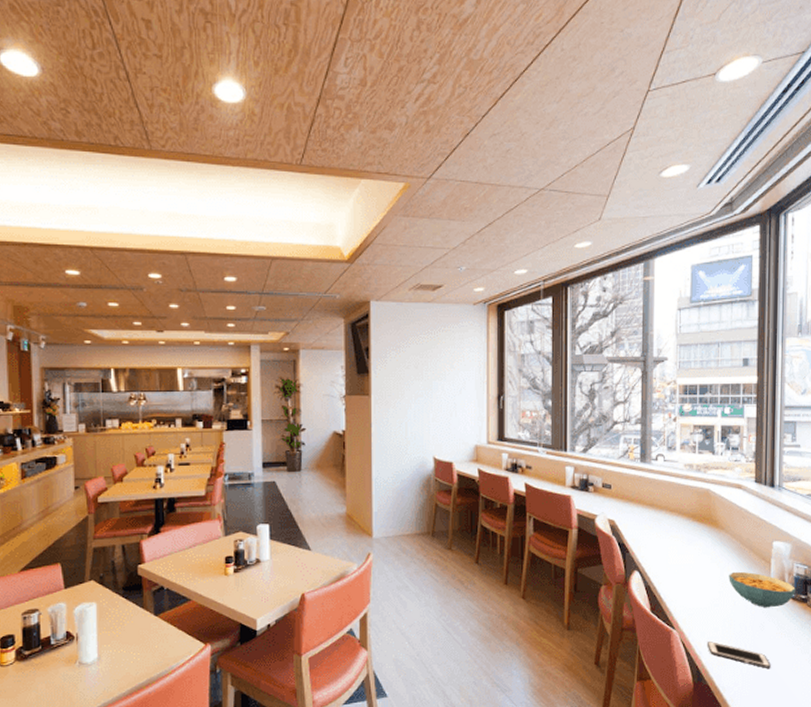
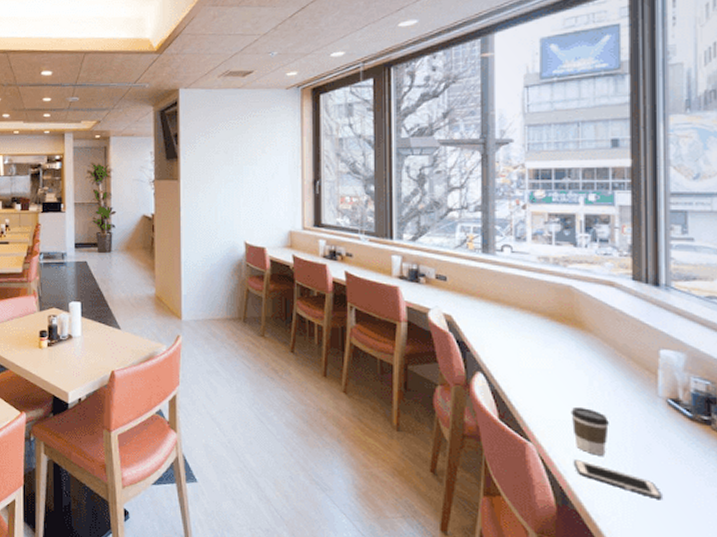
coffee cup: none [706,596,734,636] -> present [571,407,609,456]
cereal bowl: present [729,572,796,608] -> none [600,382,694,428]

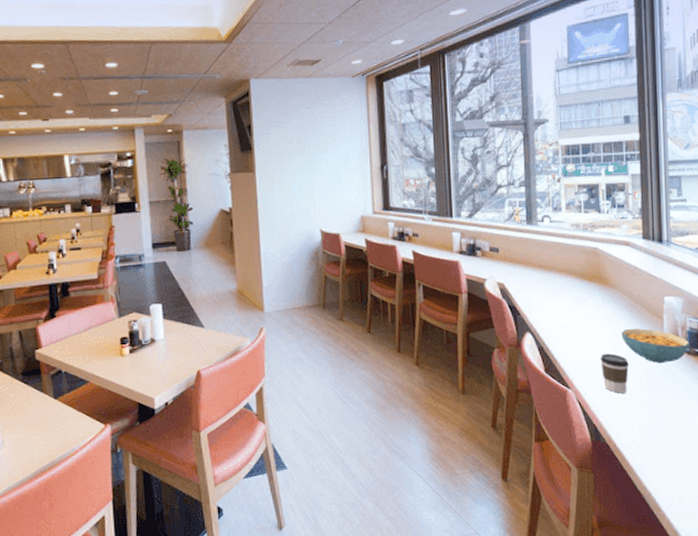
cell phone: present [573,460,662,499] -> none [603,399,669,424]
cereal bowl: none [600,382,694,428] -> present [621,328,690,364]

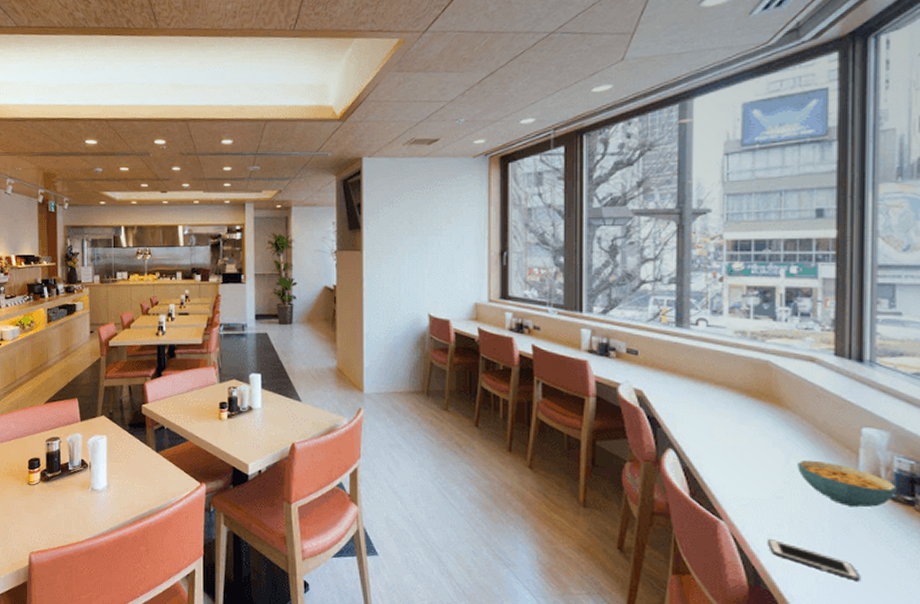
coffee cup: present [600,353,629,394] -> none [766,486,806,535]
cell phone: none [603,399,669,424] -> present [767,539,860,581]

